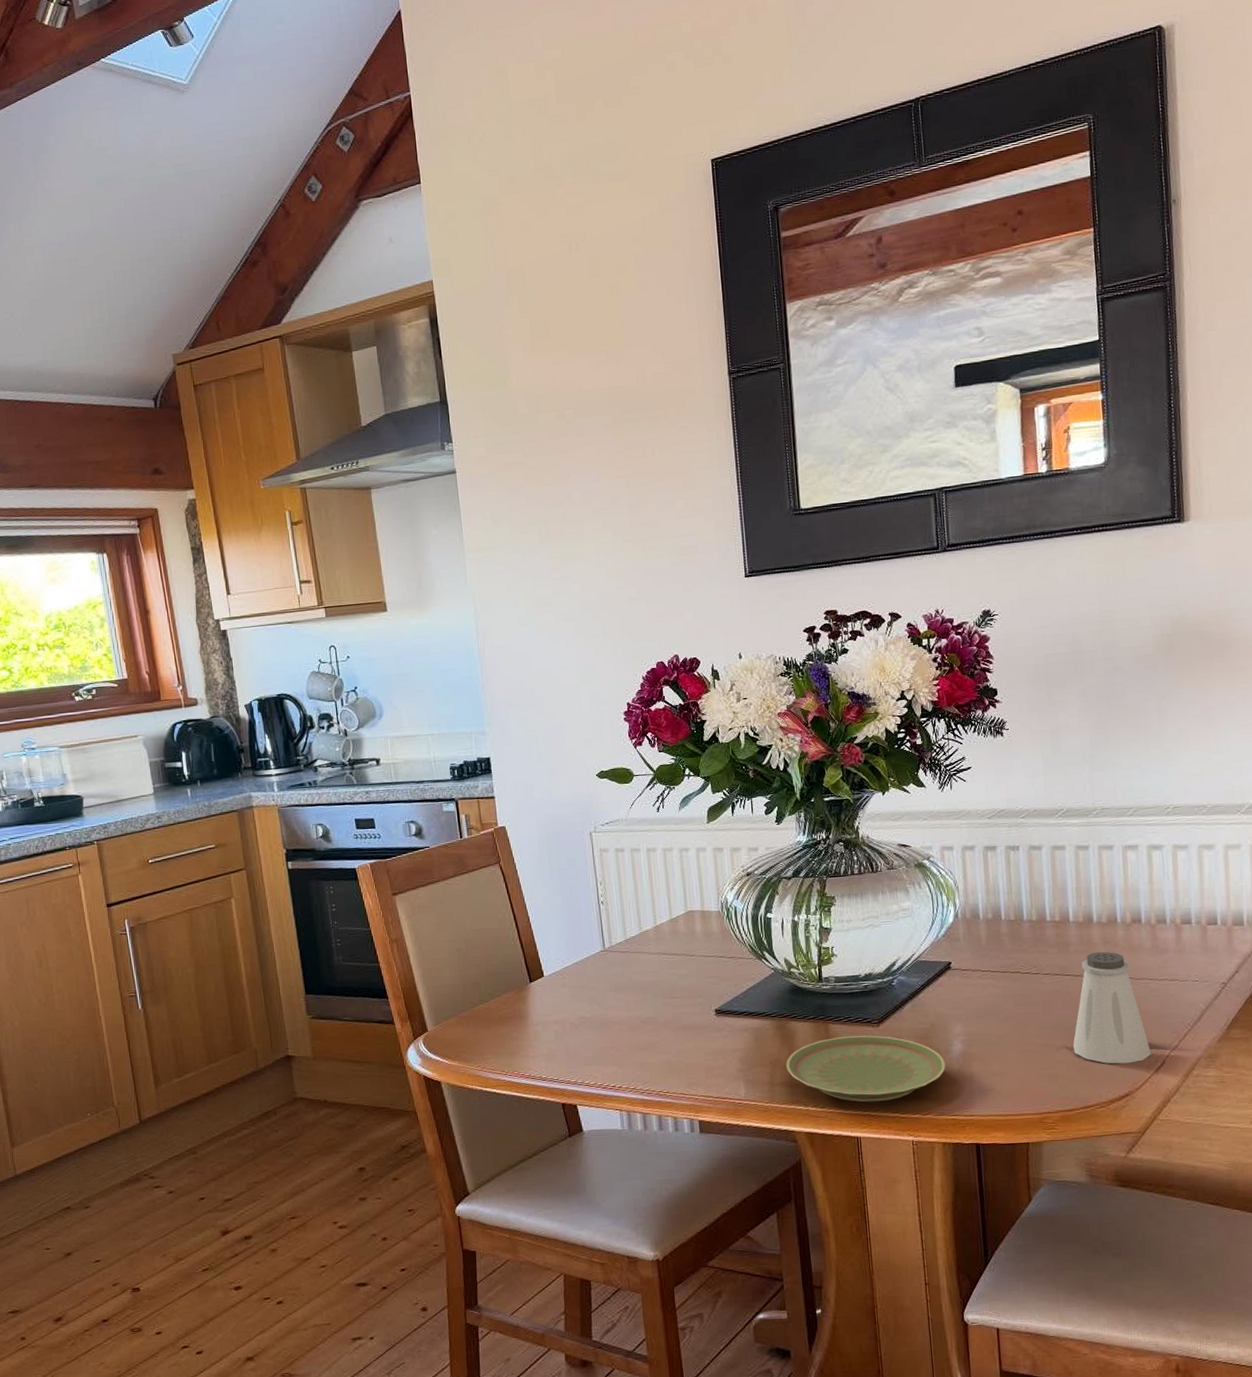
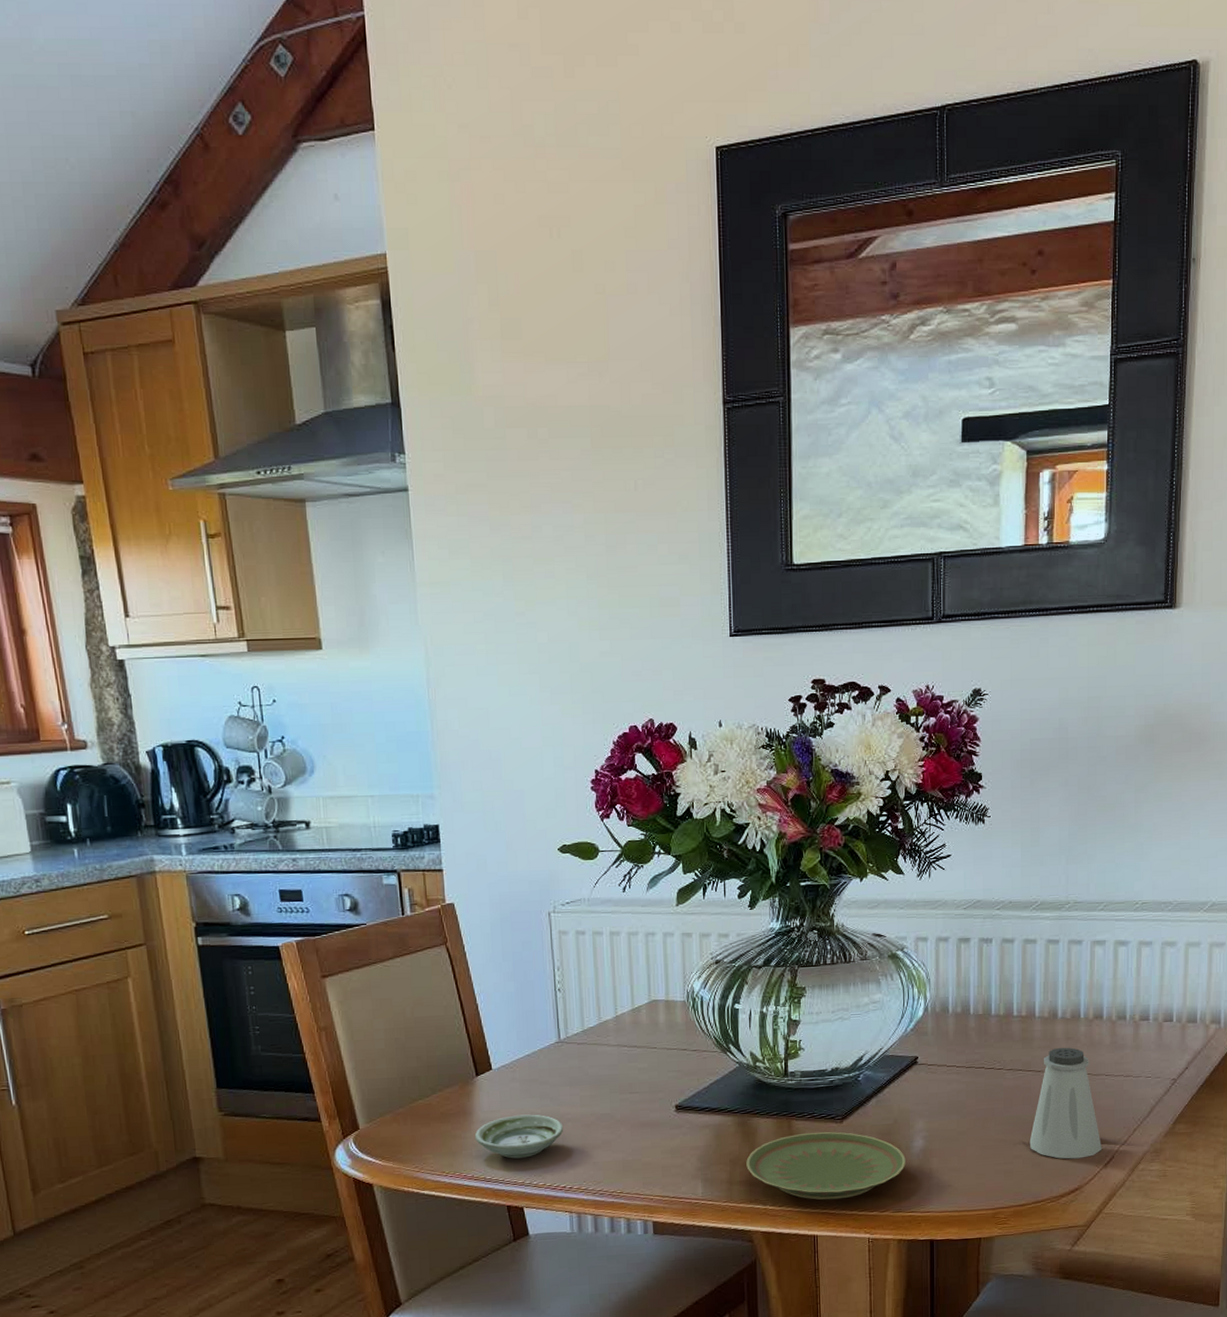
saucer: none [531,1017,612,1059] -> present [475,1114,564,1159]

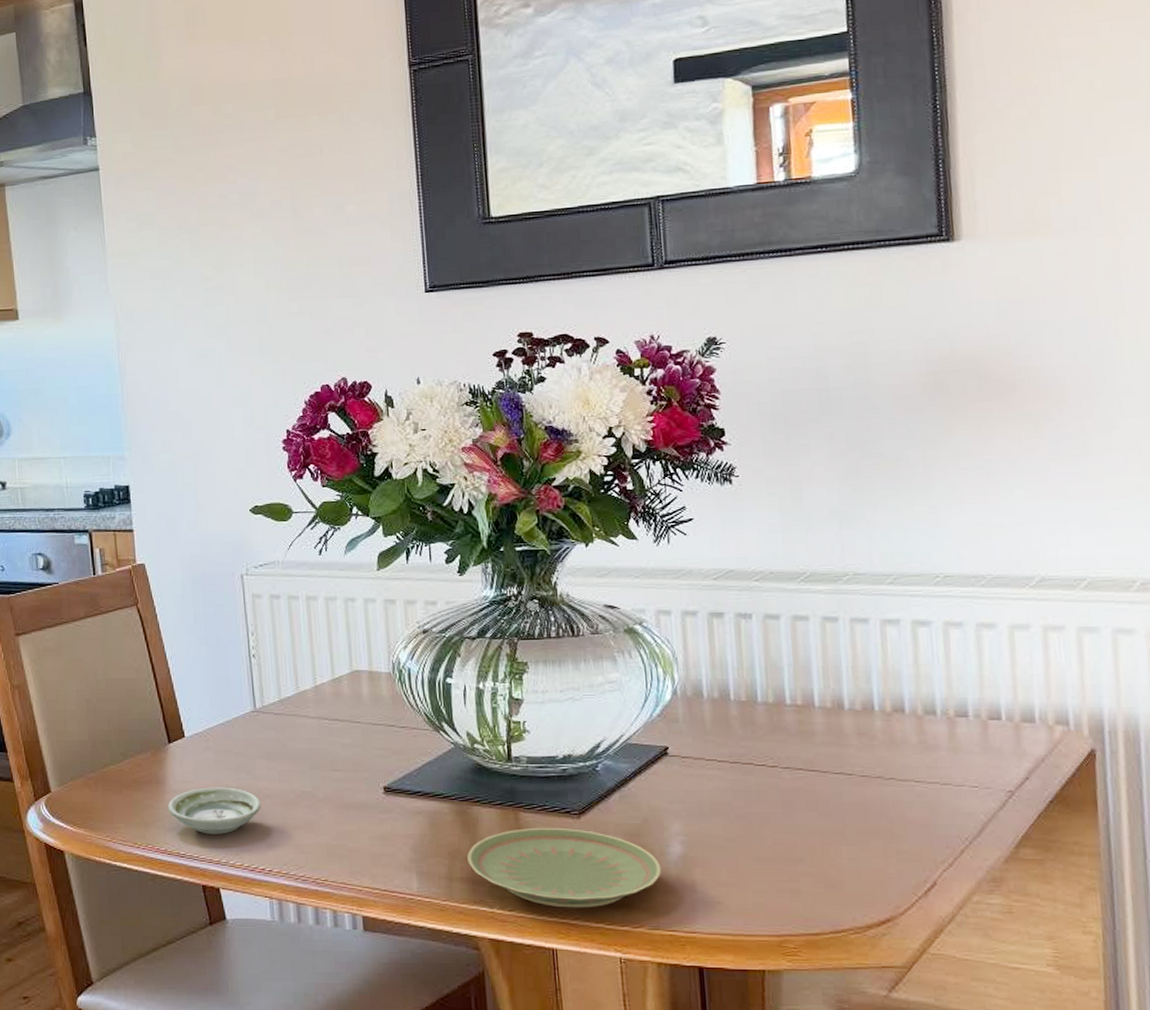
saltshaker: present [1029,1047,1102,1159] -> none [819,744,918,882]

